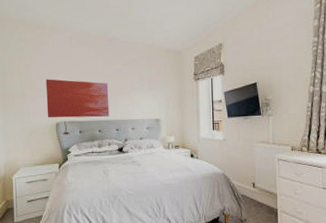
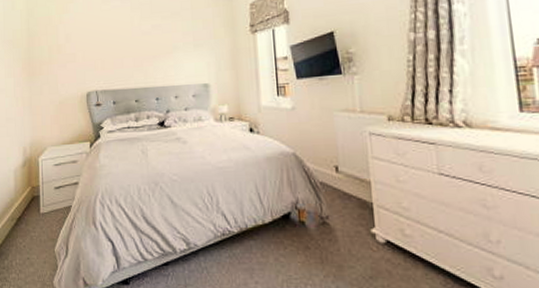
wall art: present [46,79,110,118] -> none [75,41,148,87]

